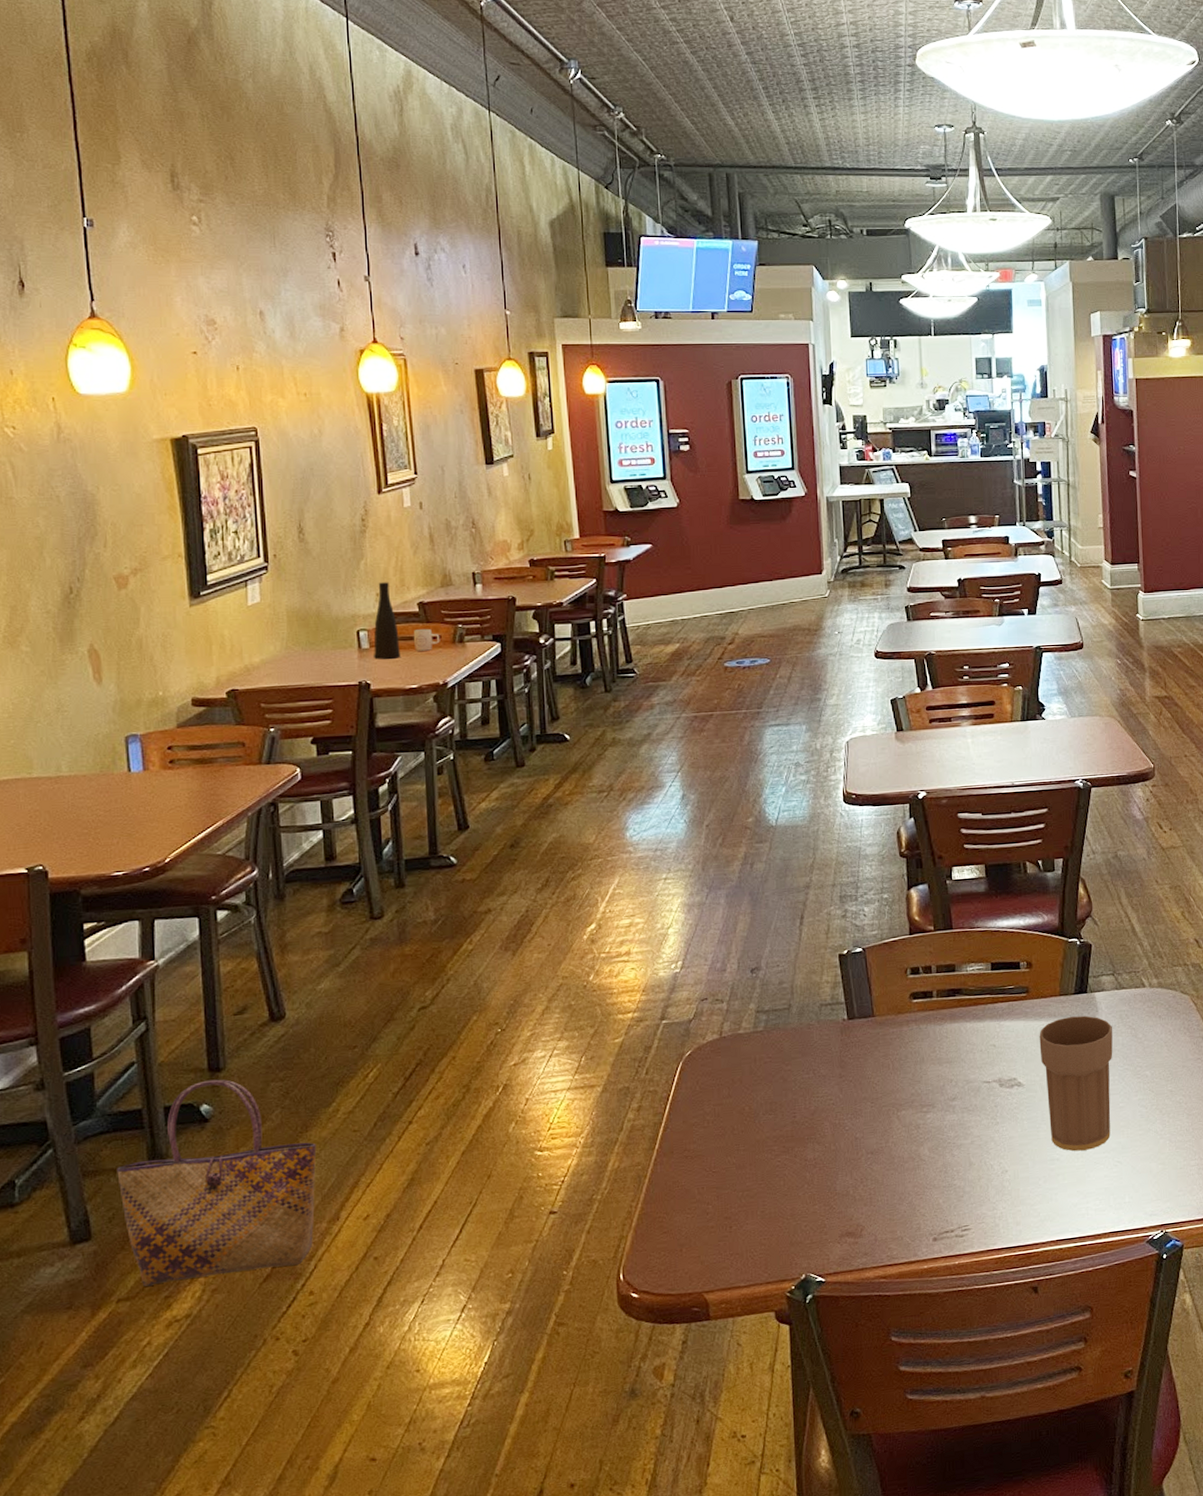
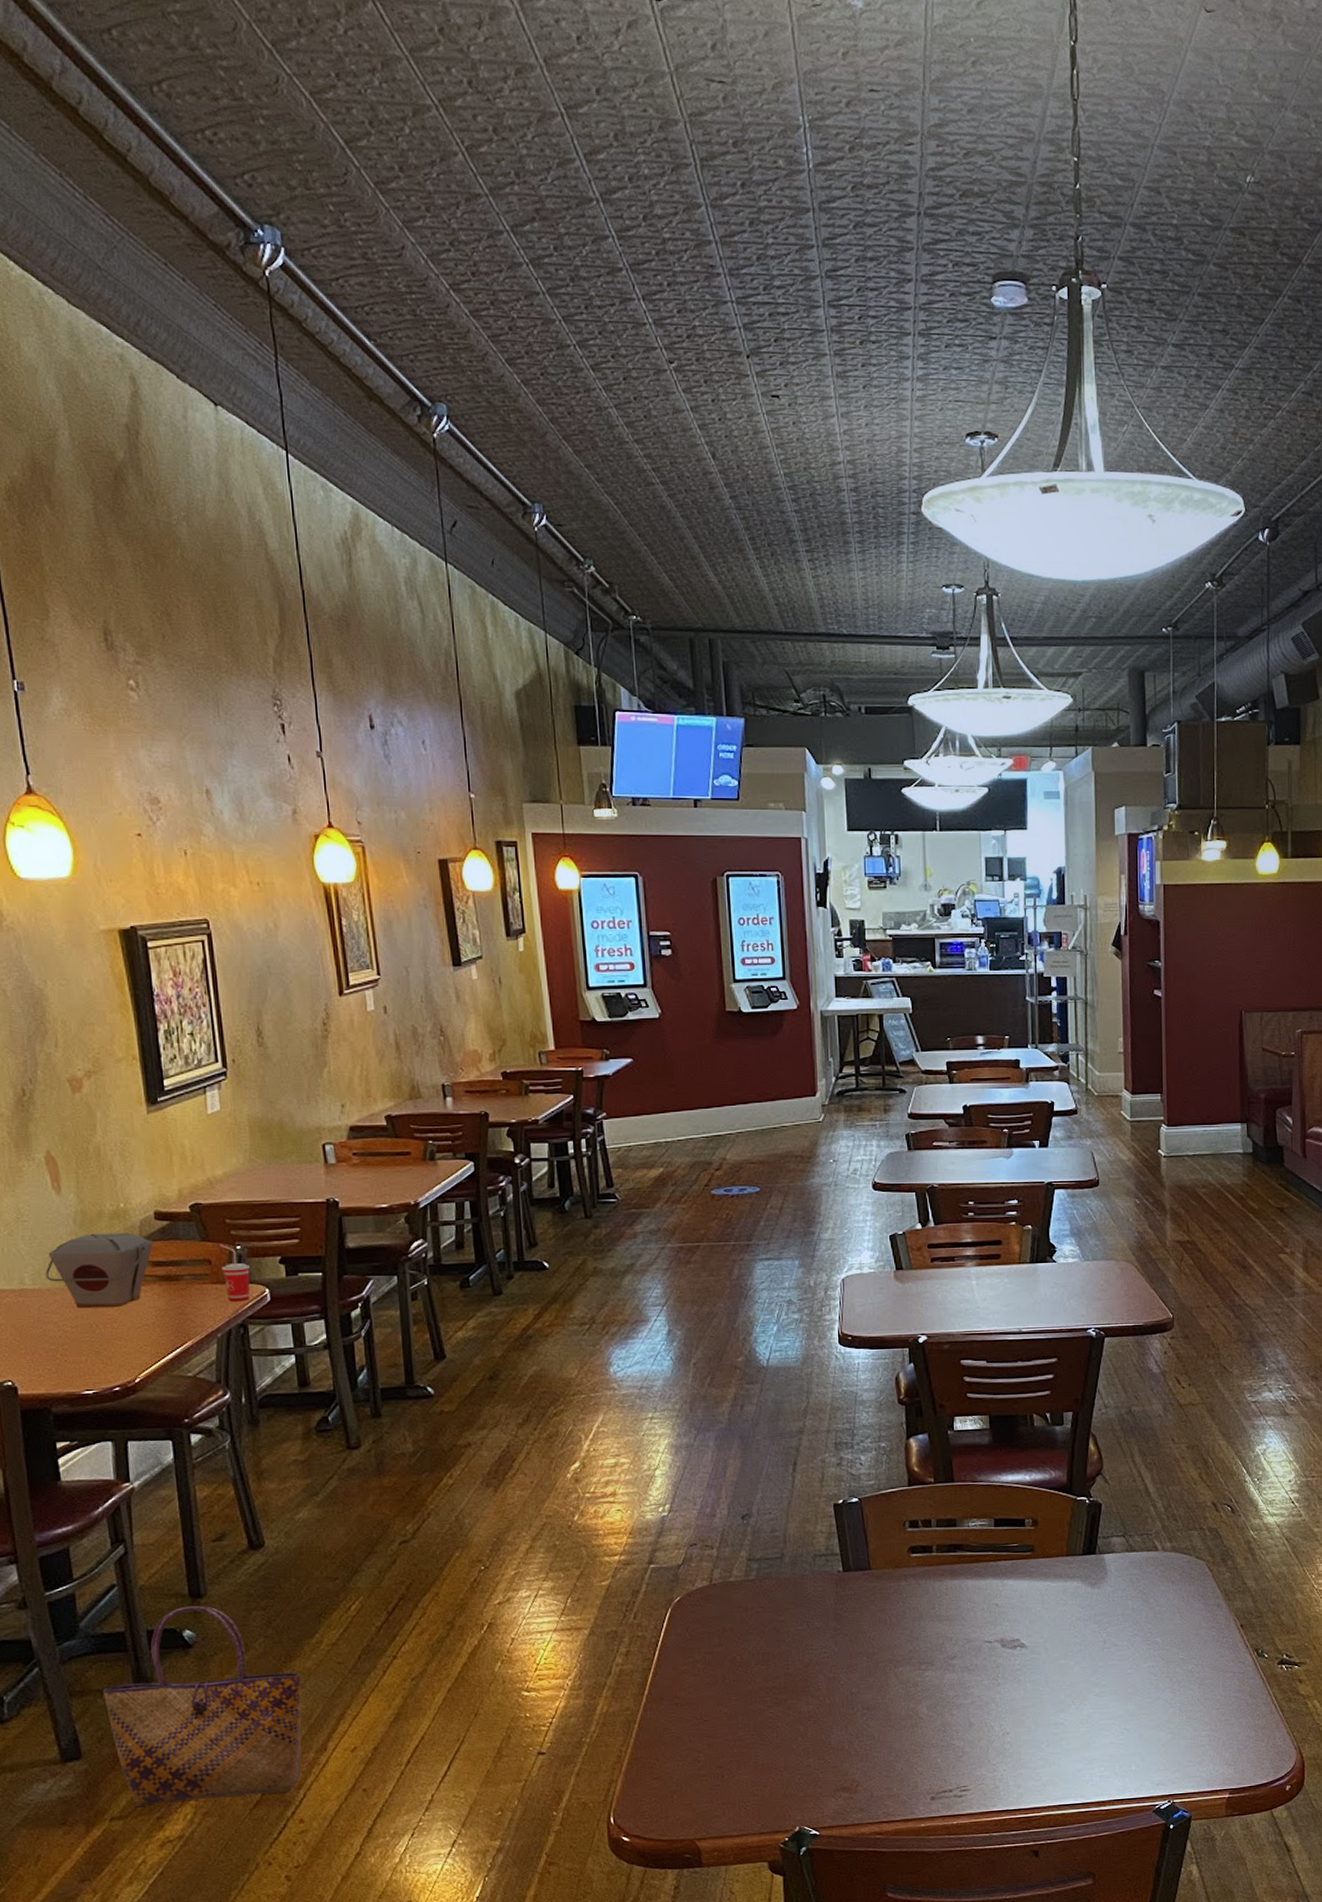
takeout container: none [82,719,189,793] -> present [45,1232,153,1309]
beverage cup: none [253,727,283,783] -> present [218,1244,251,1303]
vase: present [373,582,401,660] -> none [340,1092,370,1176]
mug: present [413,628,440,651] -> none [381,1143,410,1168]
cup: present [1039,1015,1113,1152] -> none [1044,1577,1123,1717]

